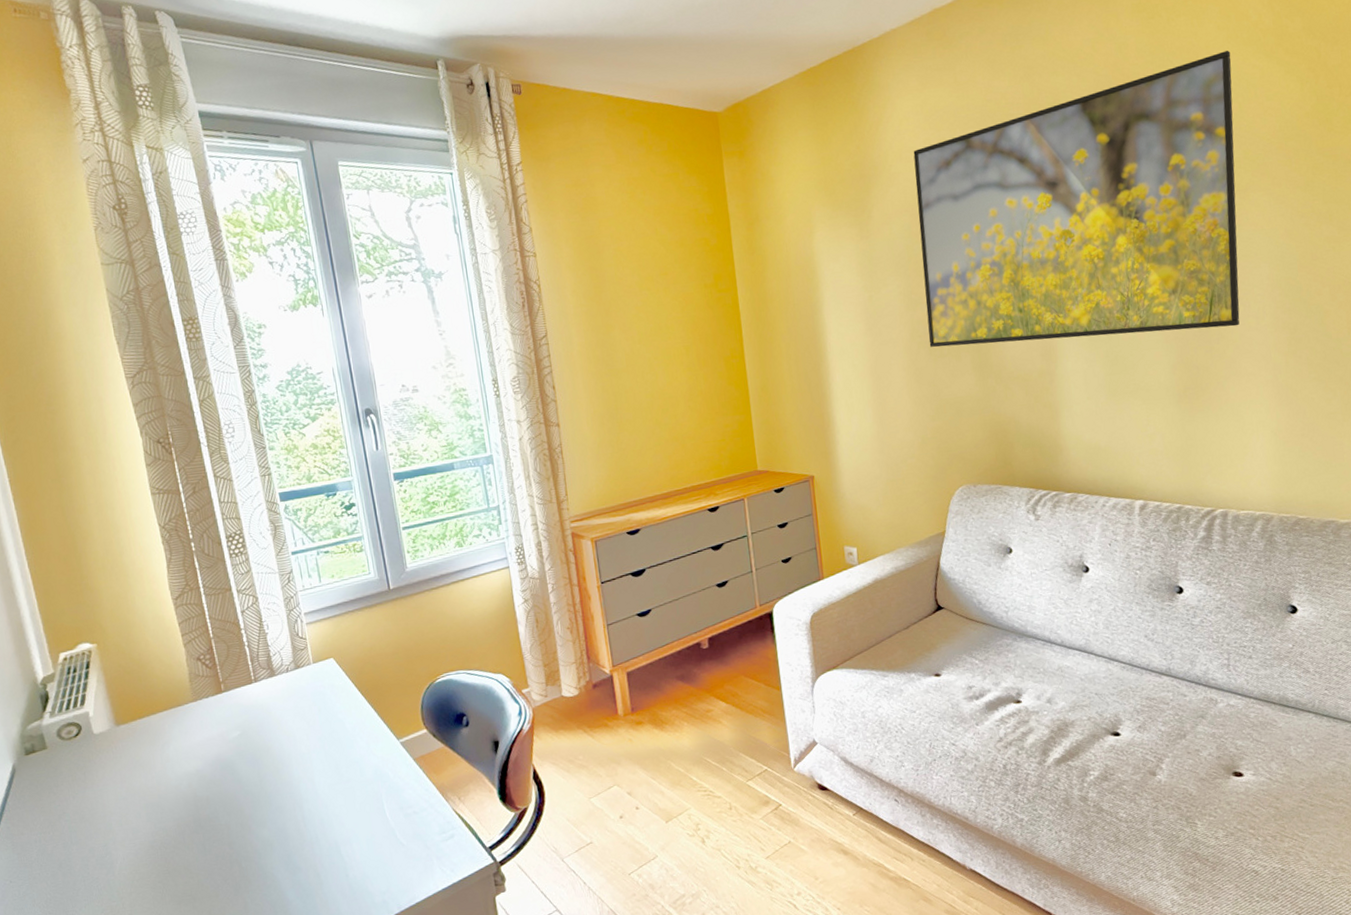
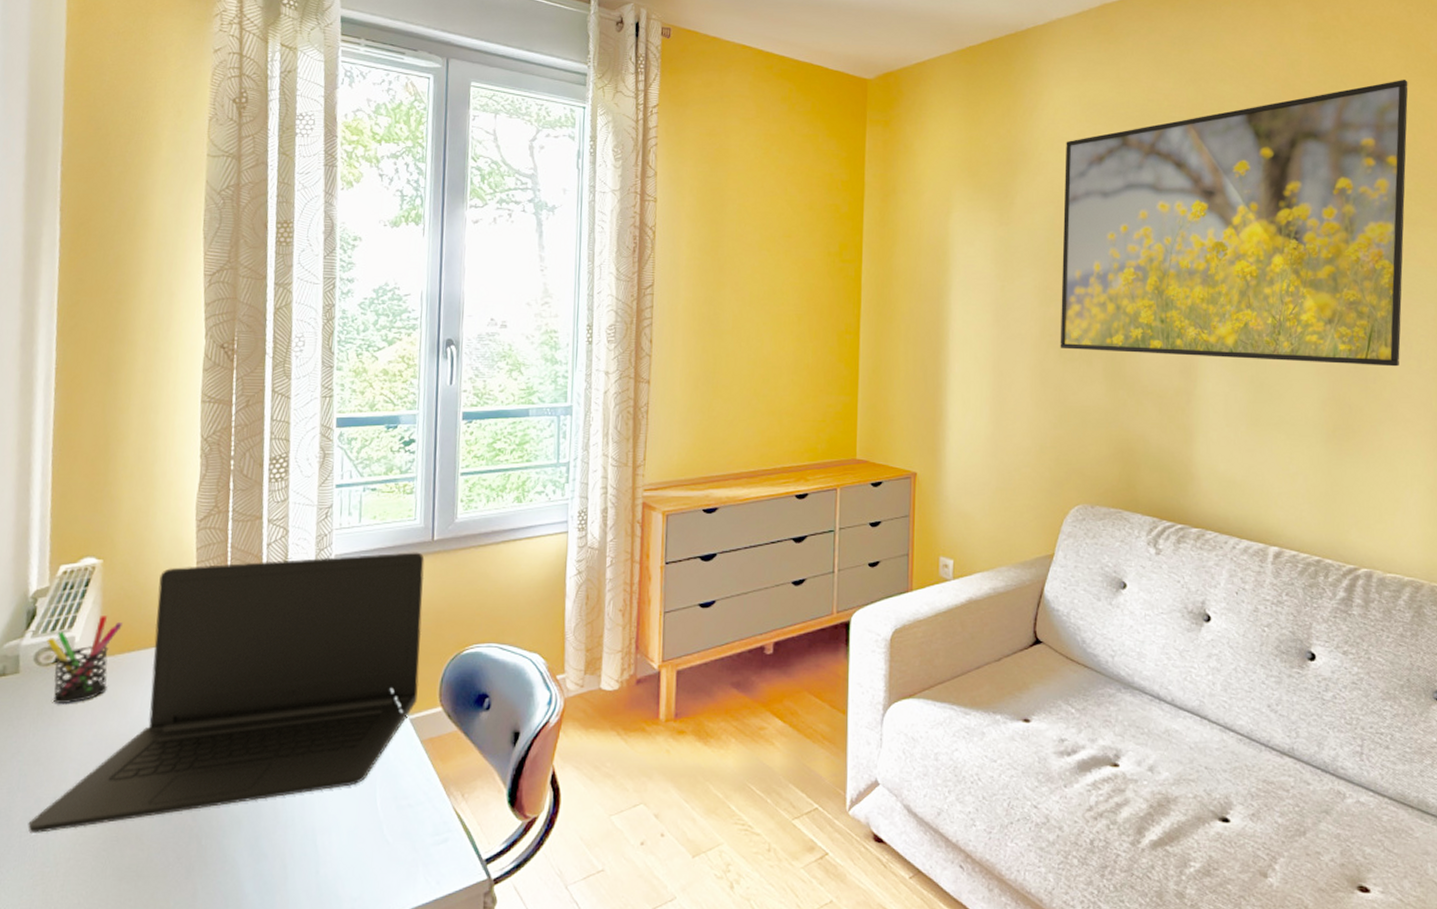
pen holder: none [64,691,128,770] -> present [46,616,122,705]
laptop: none [88,601,404,878] -> present [28,552,425,834]

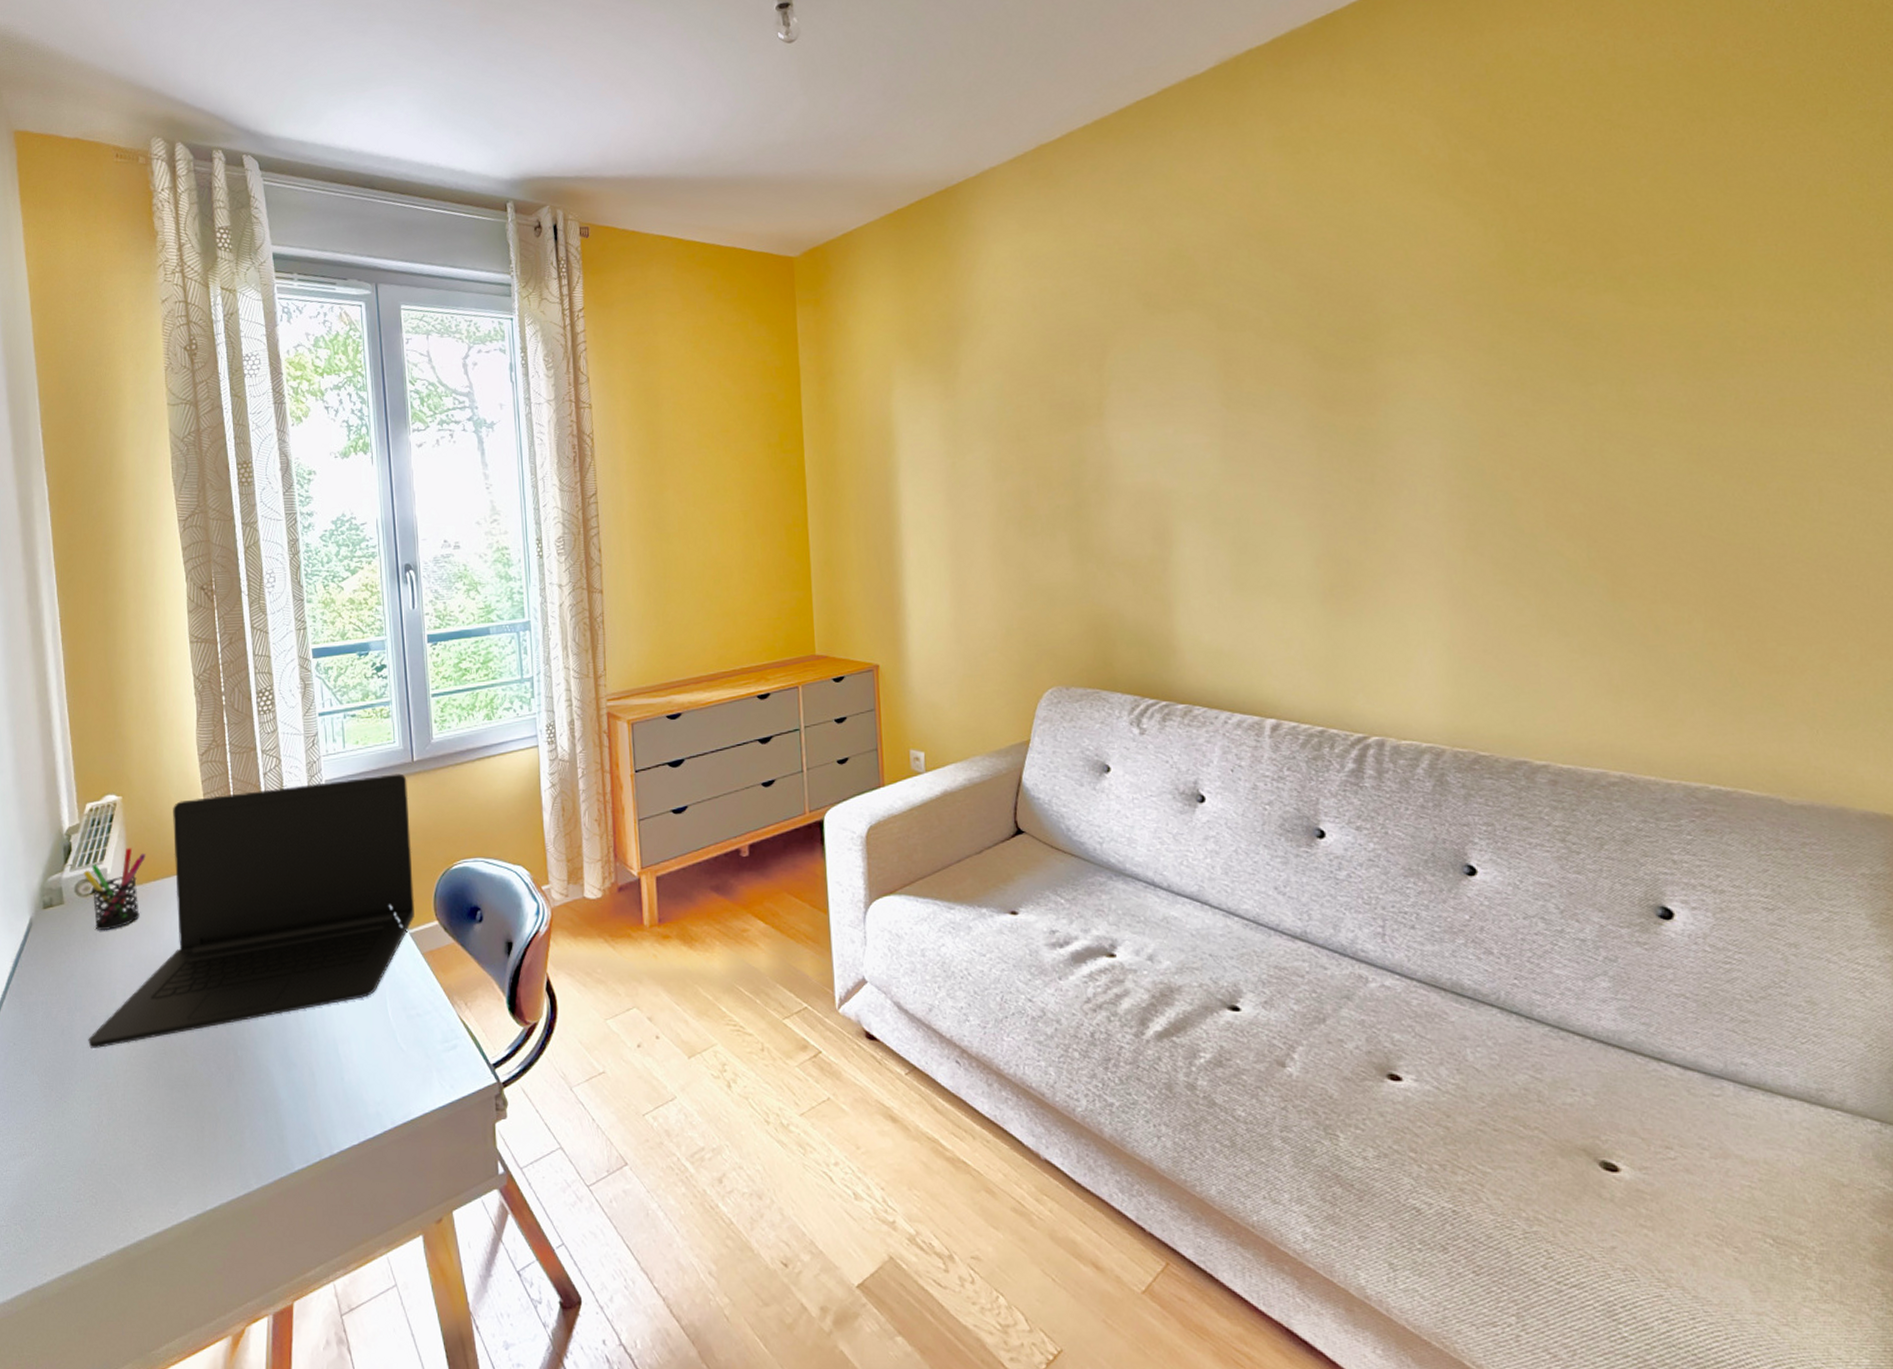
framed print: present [1060,80,1408,367] -> none [1009,189,1404,524]

